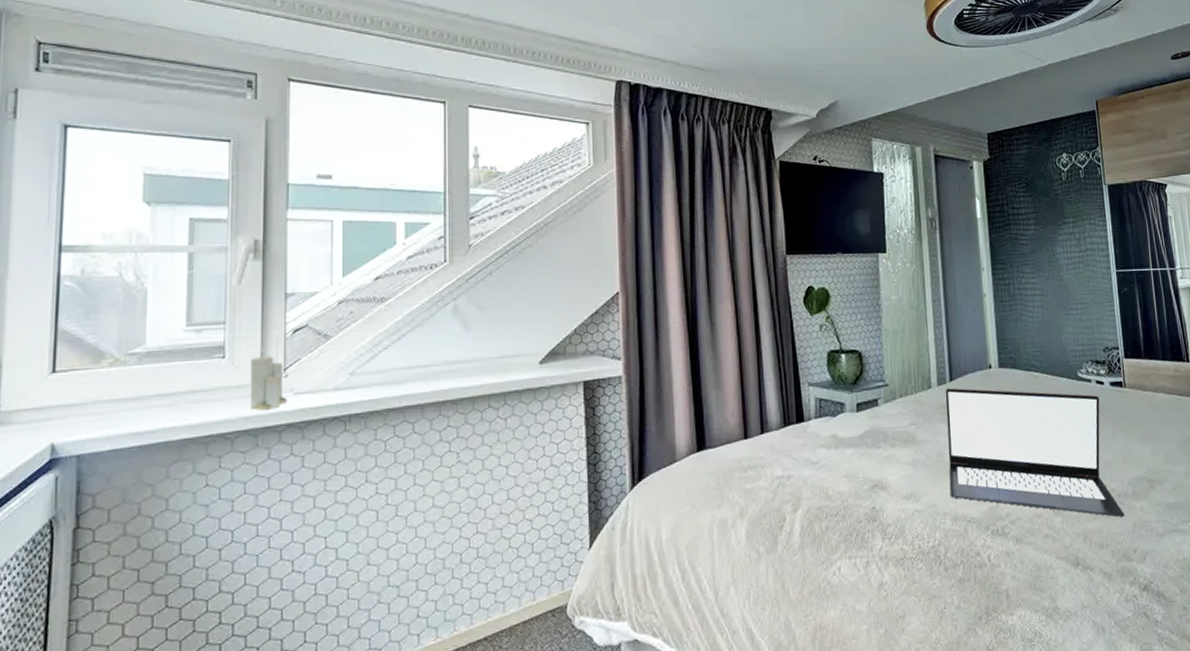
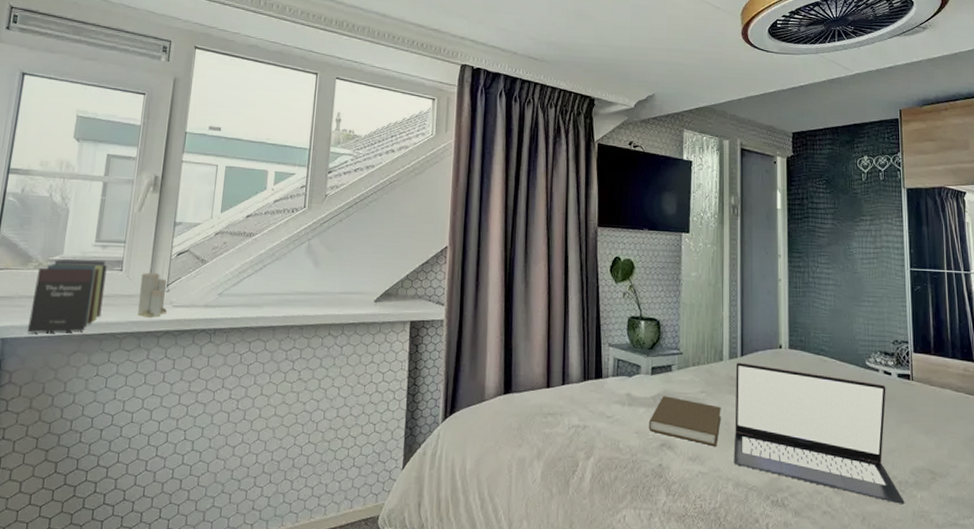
books: none [110,347,205,445] -> present [27,259,107,333]
book: none [857,433,934,481] -> present [648,396,721,446]

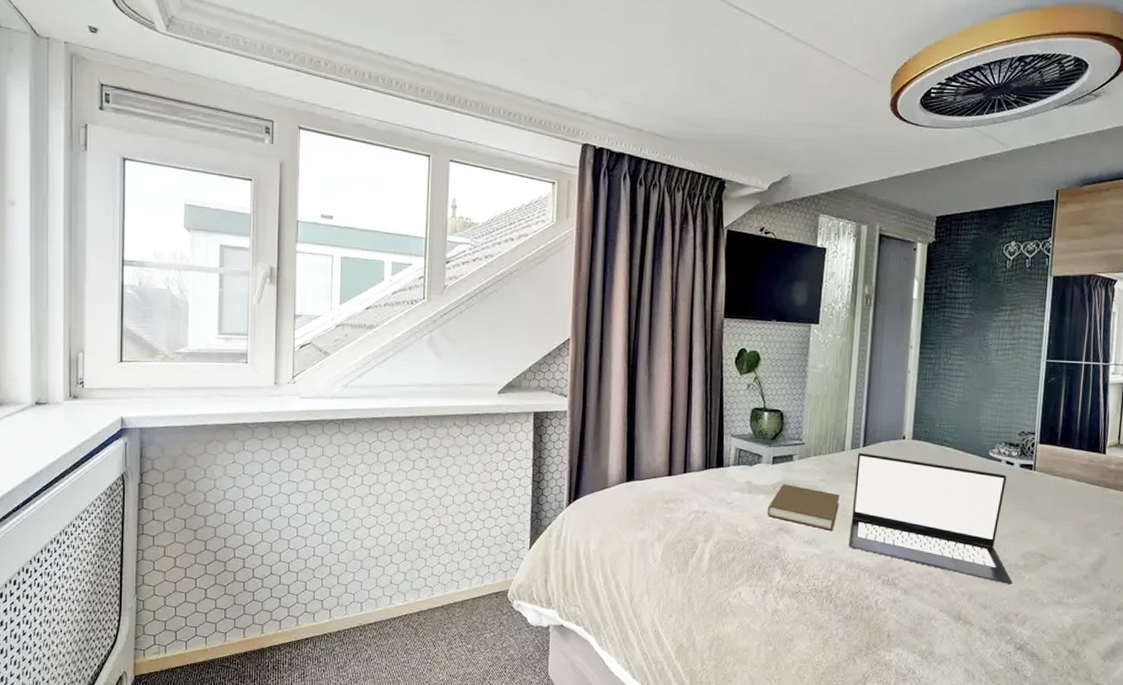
books: present [27,259,107,333] -> none [163,351,232,423]
candle: present [137,268,168,318] -> none [266,361,296,408]

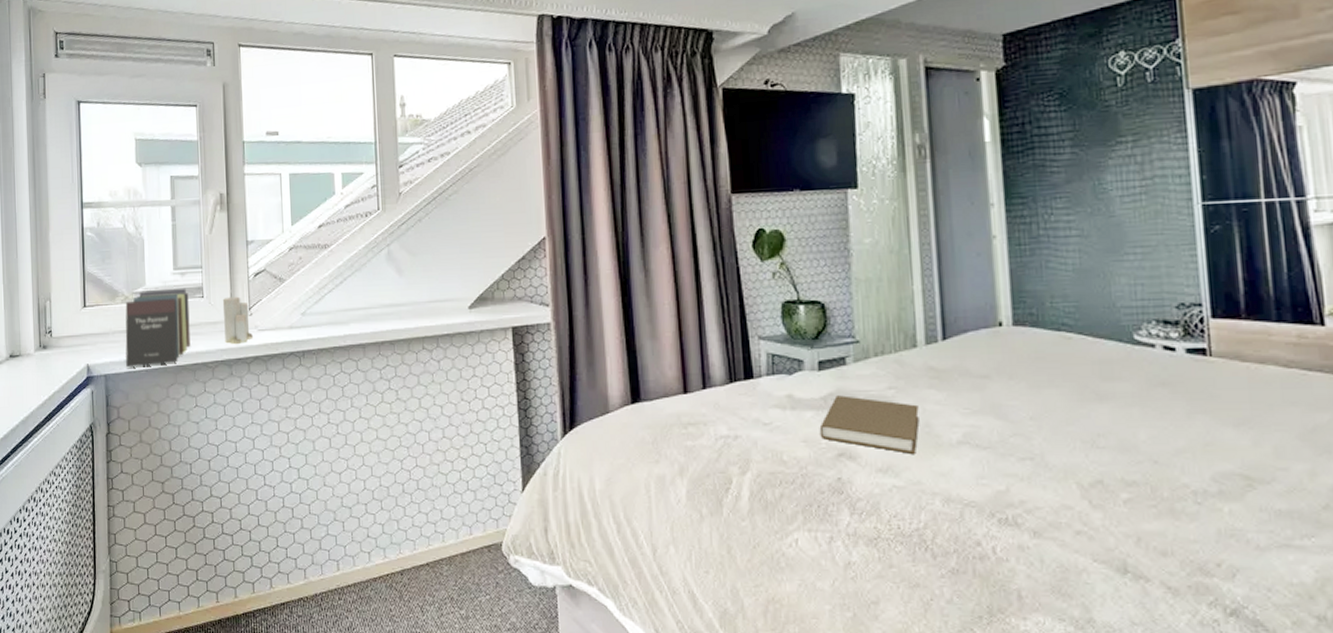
books: none [163,351,232,423] -> present [125,288,191,368]
candle: none [266,361,296,408] -> present [222,292,254,344]
laptop: present [848,452,1013,585] -> none [935,347,1204,520]

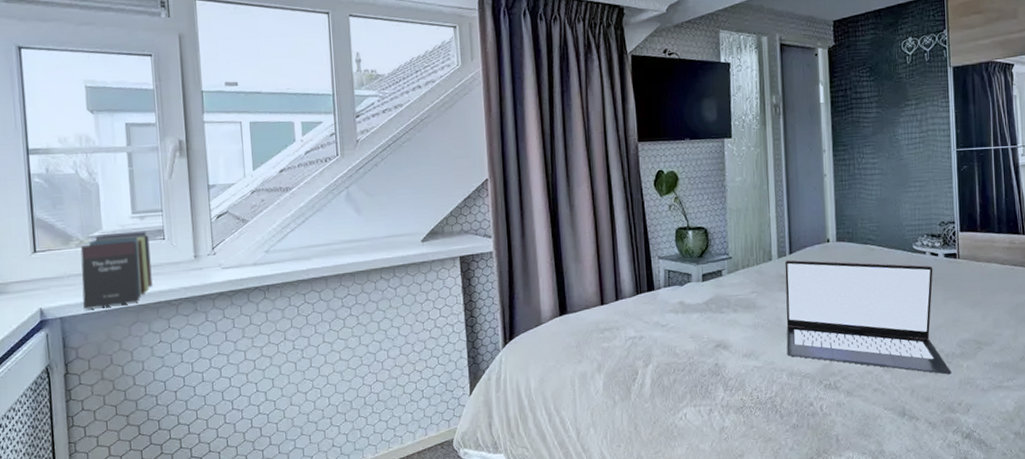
candle: present [222,292,254,344] -> none [184,234,218,282]
book: present [819,395,920,454] -> none [702,300,773,342]
laptop: none [935,347,1204,520] -> present [784,259,952,375]

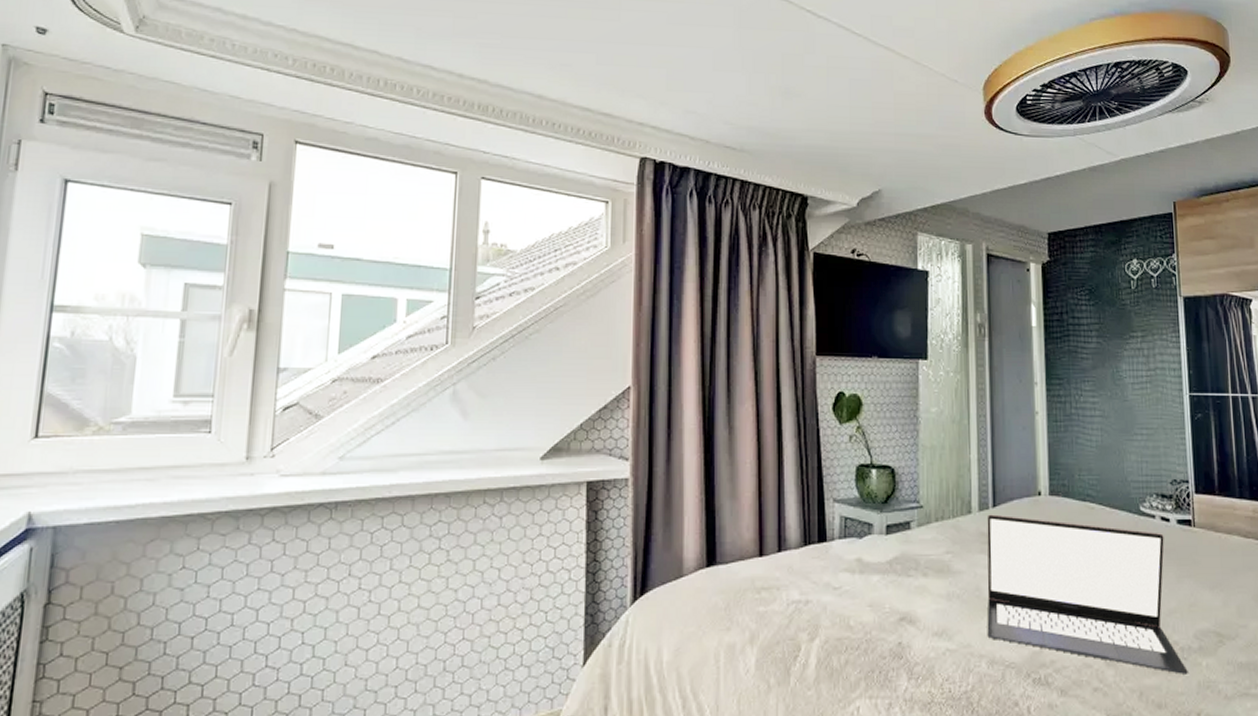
books: present [80,231,153,310] -> none [88,420,191,518]

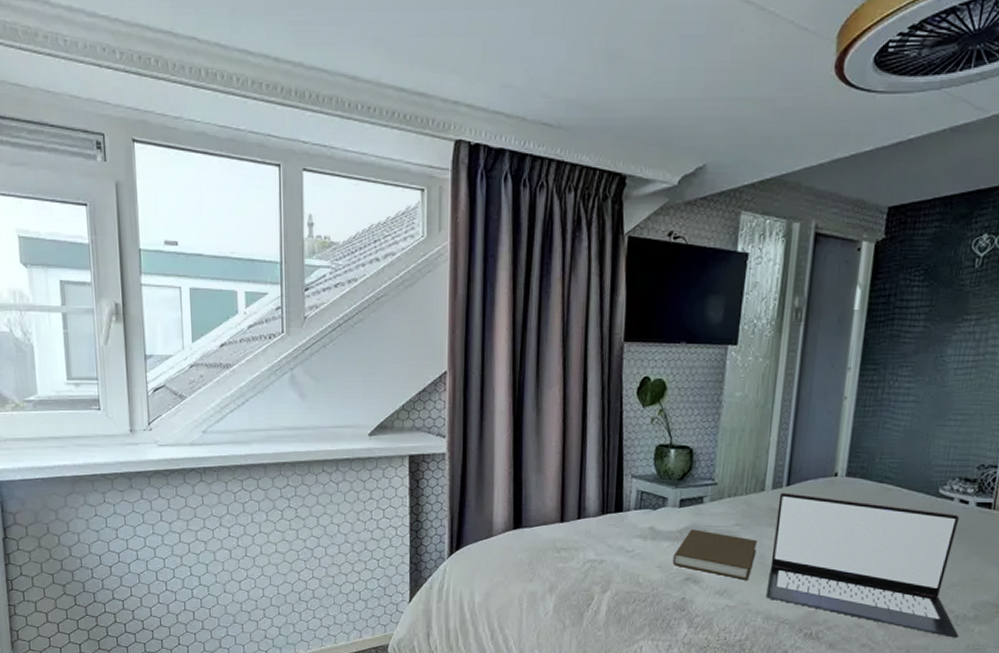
book: none [884,559,971,617] -> present [672,529,757,580]

